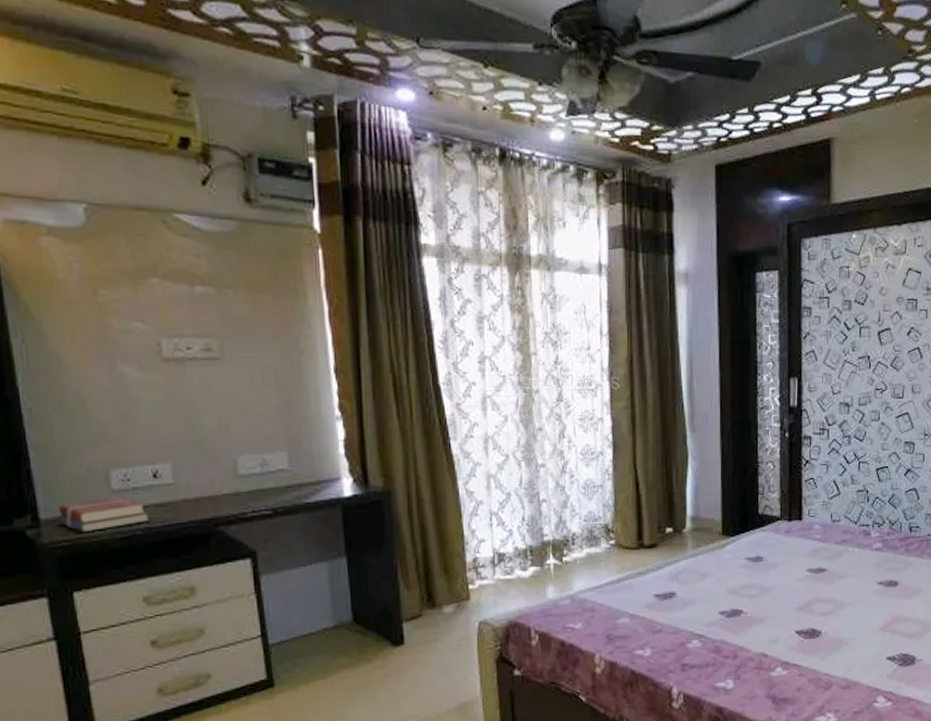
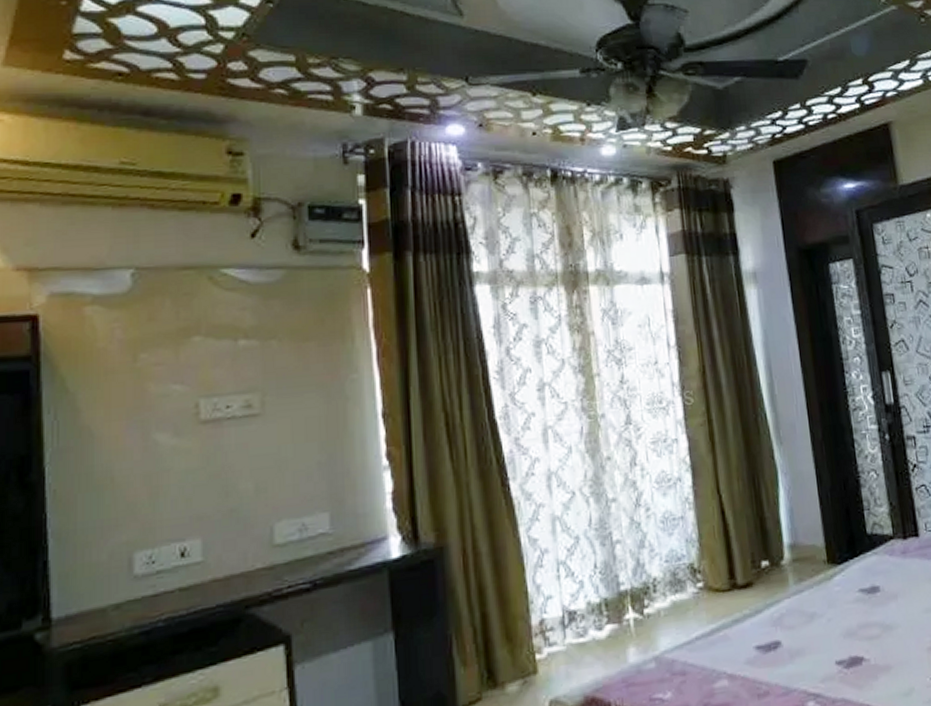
books: present [57,496,150,533] -> none [71,582,173,631]

